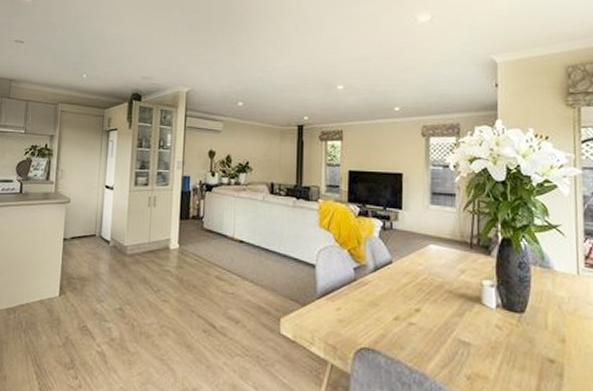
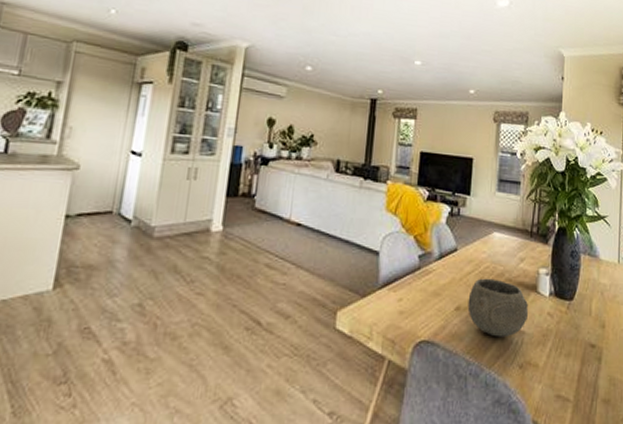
bowl: none [407,289,473,348] -> present [467,278,528,338]

